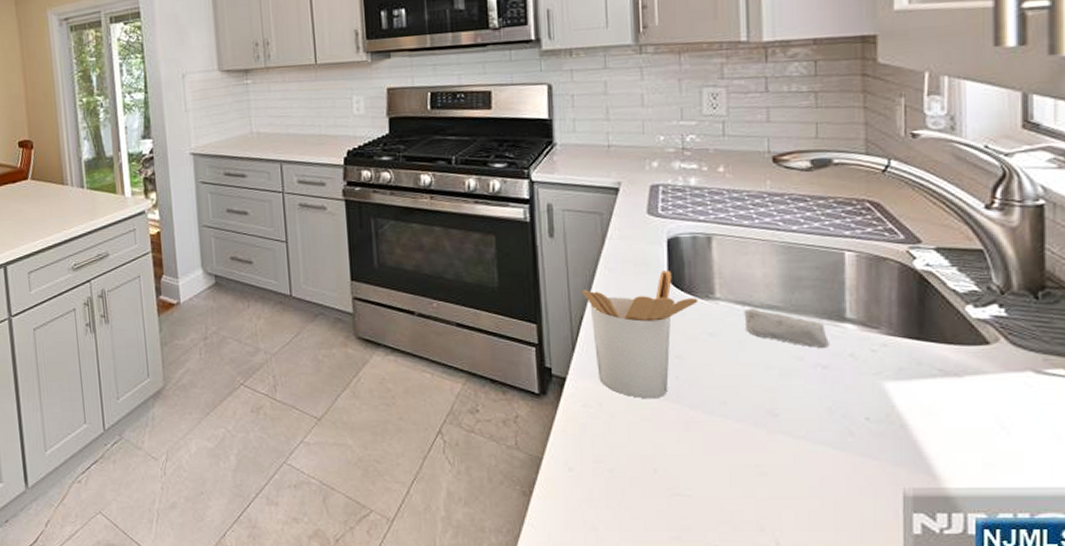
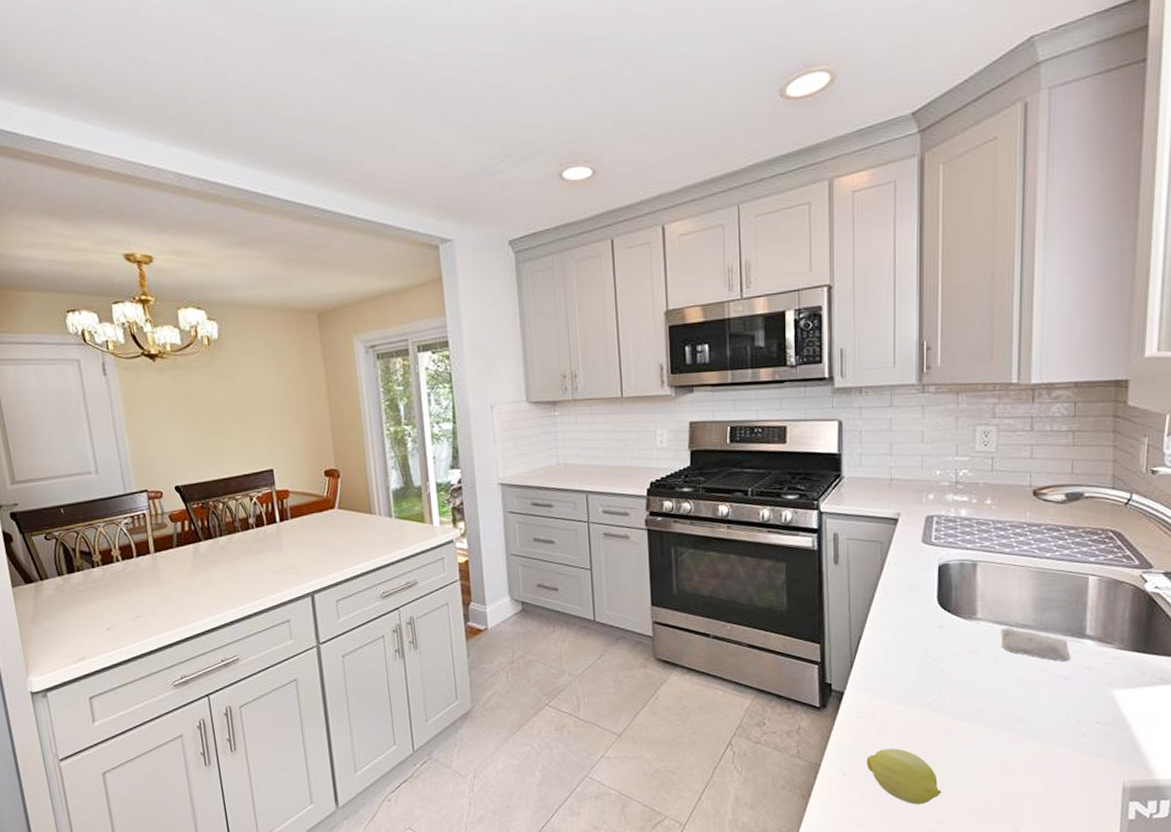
utensil holder: present [581,270,698,399] -> none [861,594,962,710]
fruit: none [595,442,684,507] -> present [866,748,941,804]

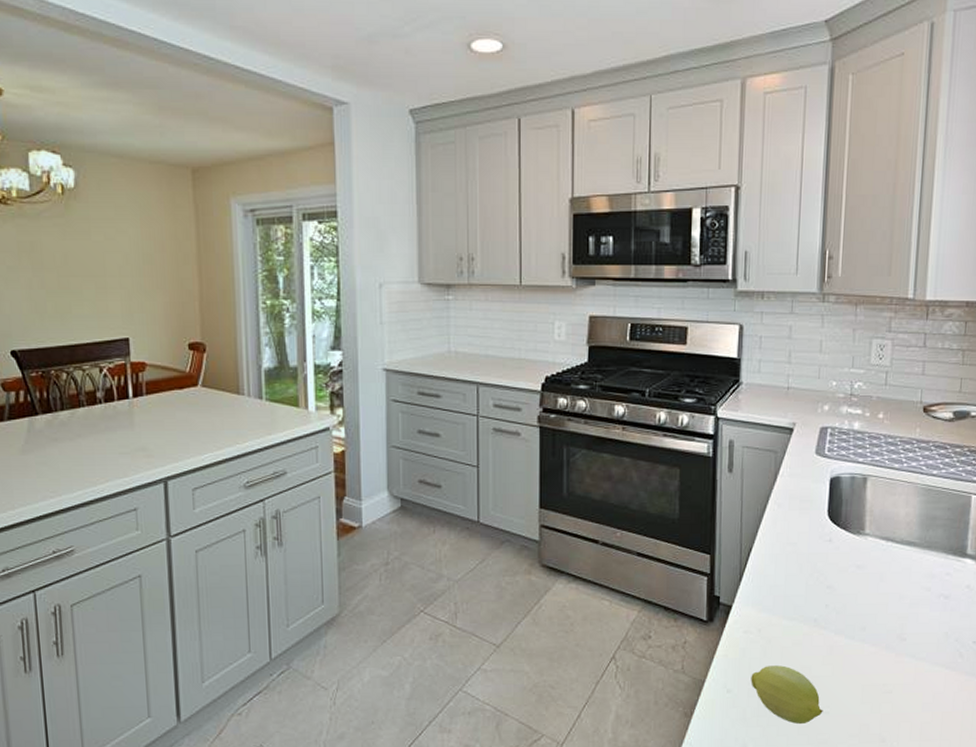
soap bar: present [1001,627,1071,662] -> none [887,543,952,581]

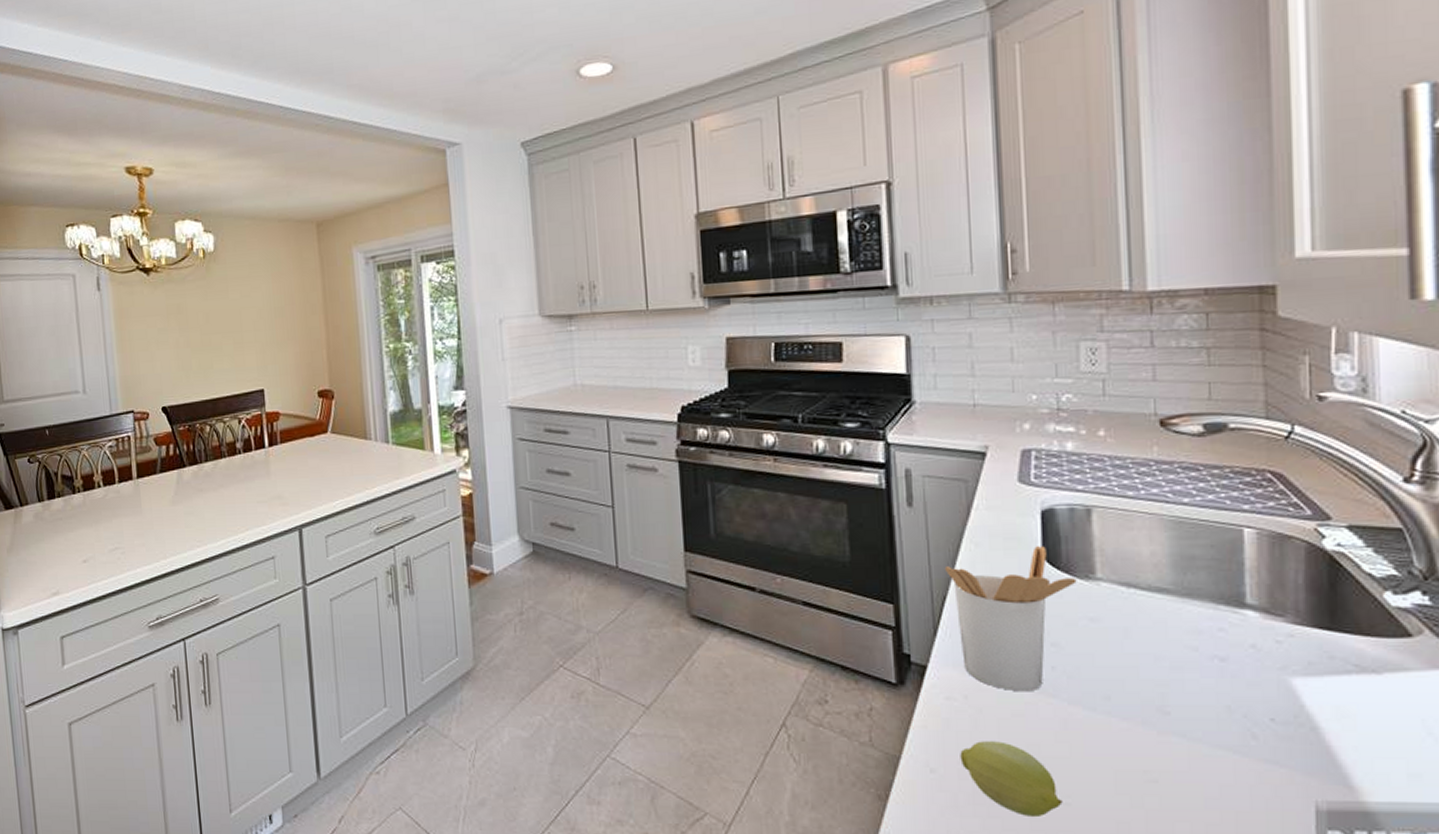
utensil holder: none [752,507,851,626] -> present [944,546,1077,692]

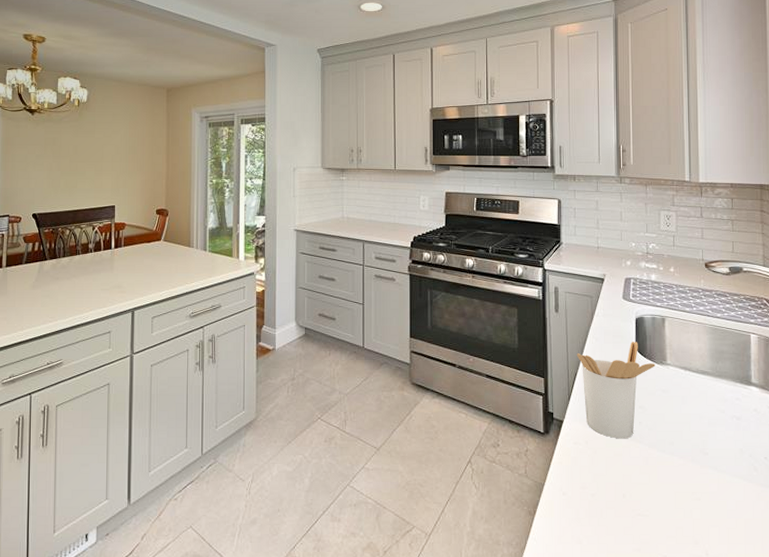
fruit: present [960,741,1063,816] -> none [582,473,644,525]

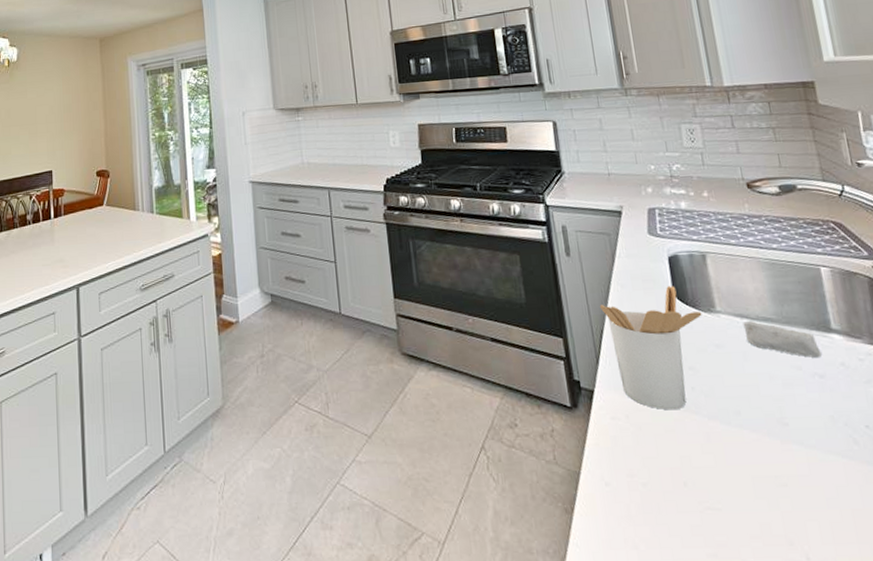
soap bar: none [686,372,741,405] -> present [743,320,822,359]

